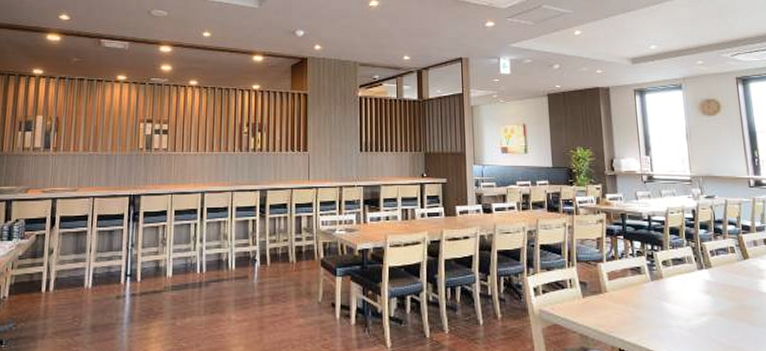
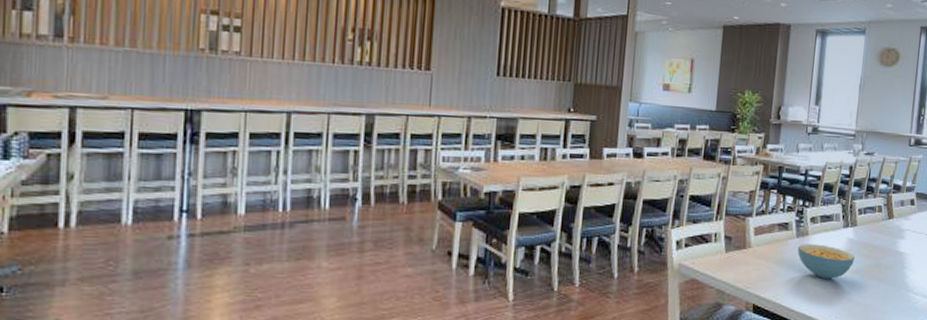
cereal bowl: none [654,287,716,321] -> present [797,244,854,279]

